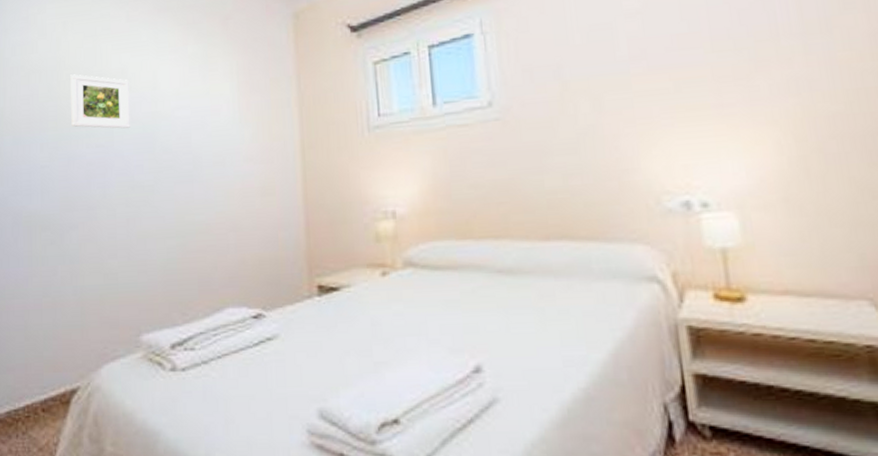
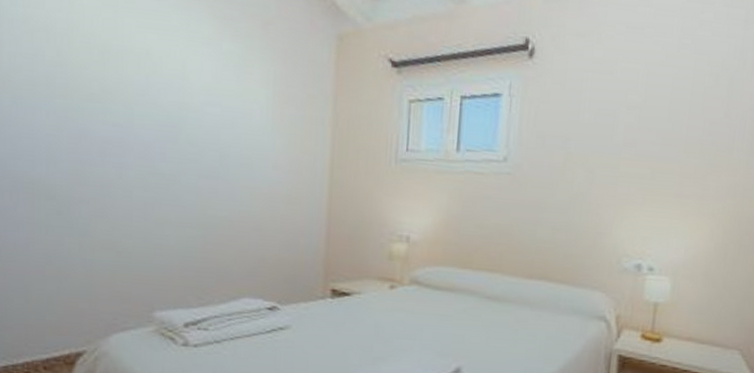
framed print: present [70,74,130,129] -> none [84,43,154,113]

